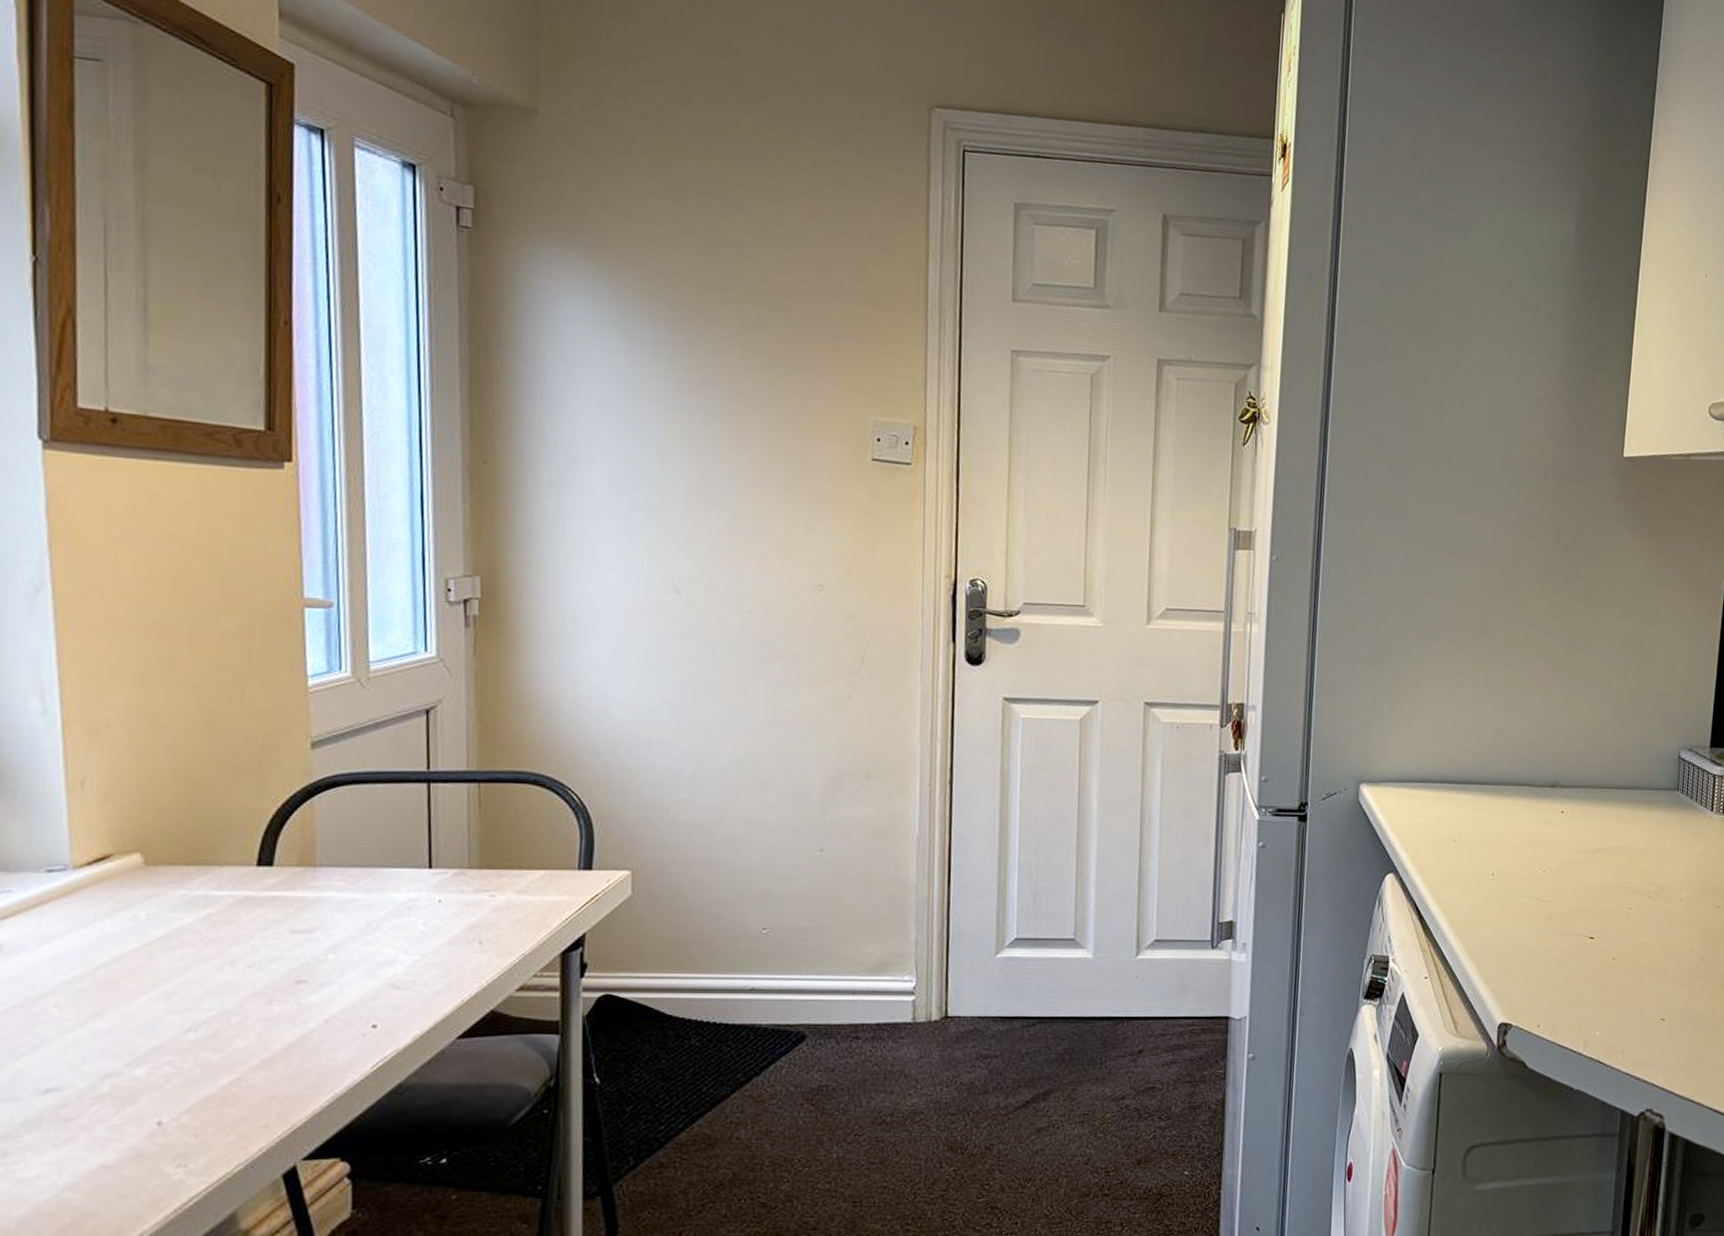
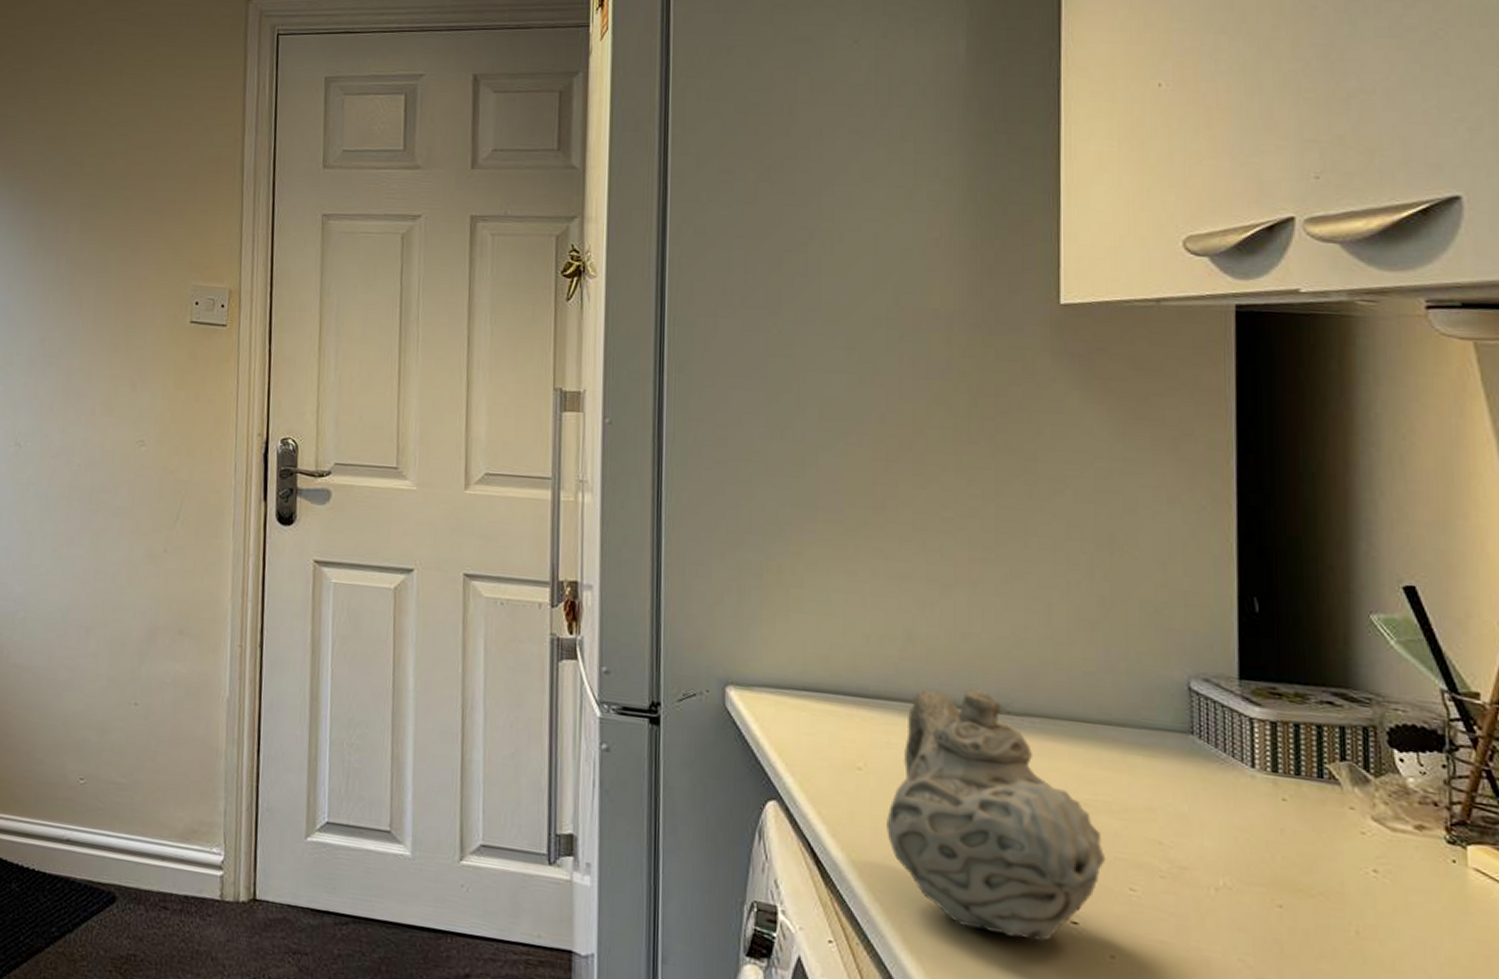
teapot: none [1471,769,1616,954] -> present [887,688,1106,941]

